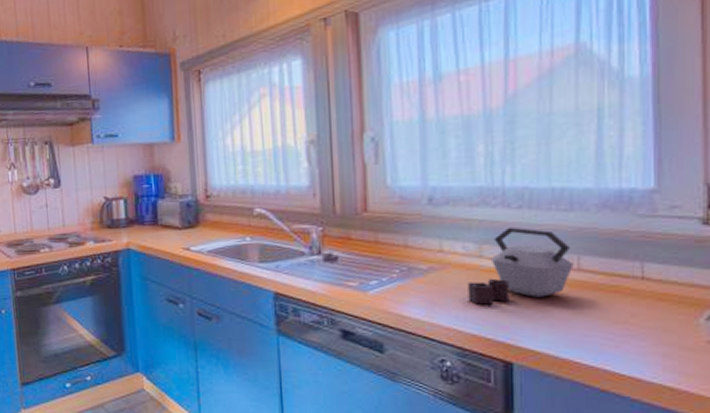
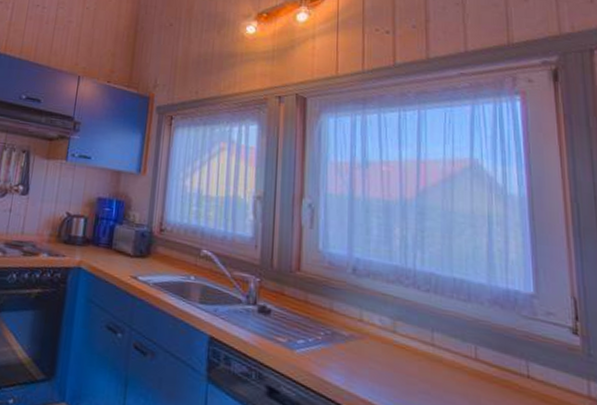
kettle: present [468,226,574,305] -> none [383,307,472,382]

